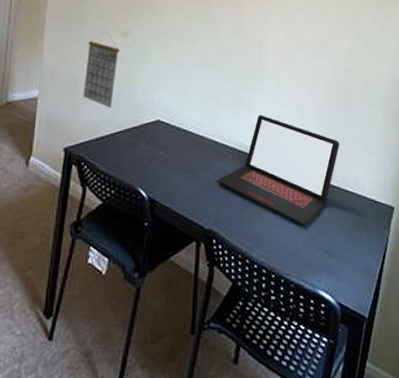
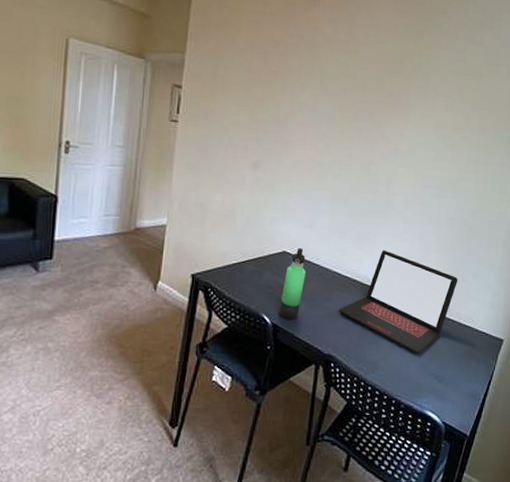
calendar: present [83,32,120,108] -> none [211,163,249,238]
thermos bottle: none [154,115,181,194] -> present [278,247,306,320]

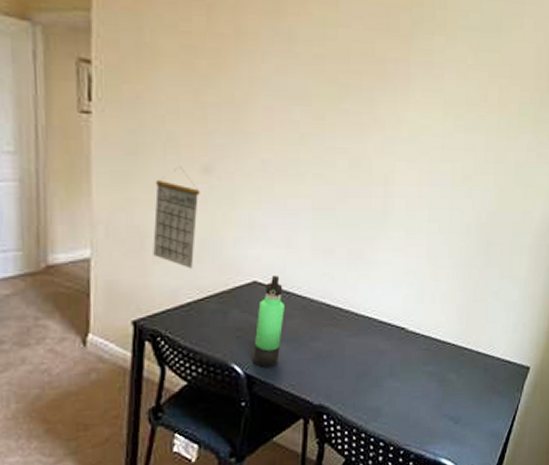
calendar: none [211,163,249,238] -> present [153,167,200,269]
laptop: present [339,250,458,353] -> none [331,270,475,393]

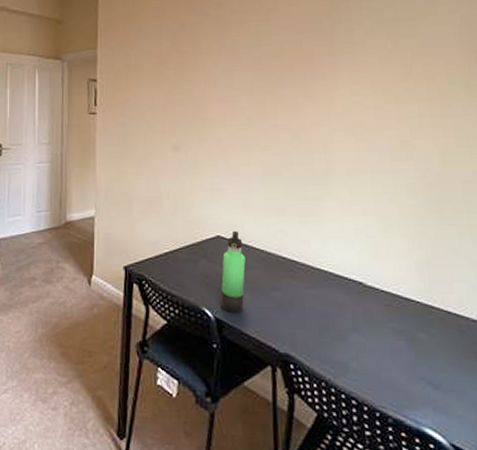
calendar: present [153,167,200,269] -> none [138,147,172,225]

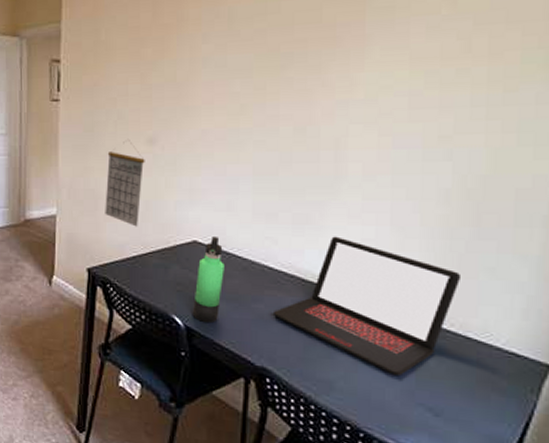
calendar: none [138,147,172,225] -> present [105,140,145,227]
laptop: none [291,227,435,352] -> present [274,236,460,375]

